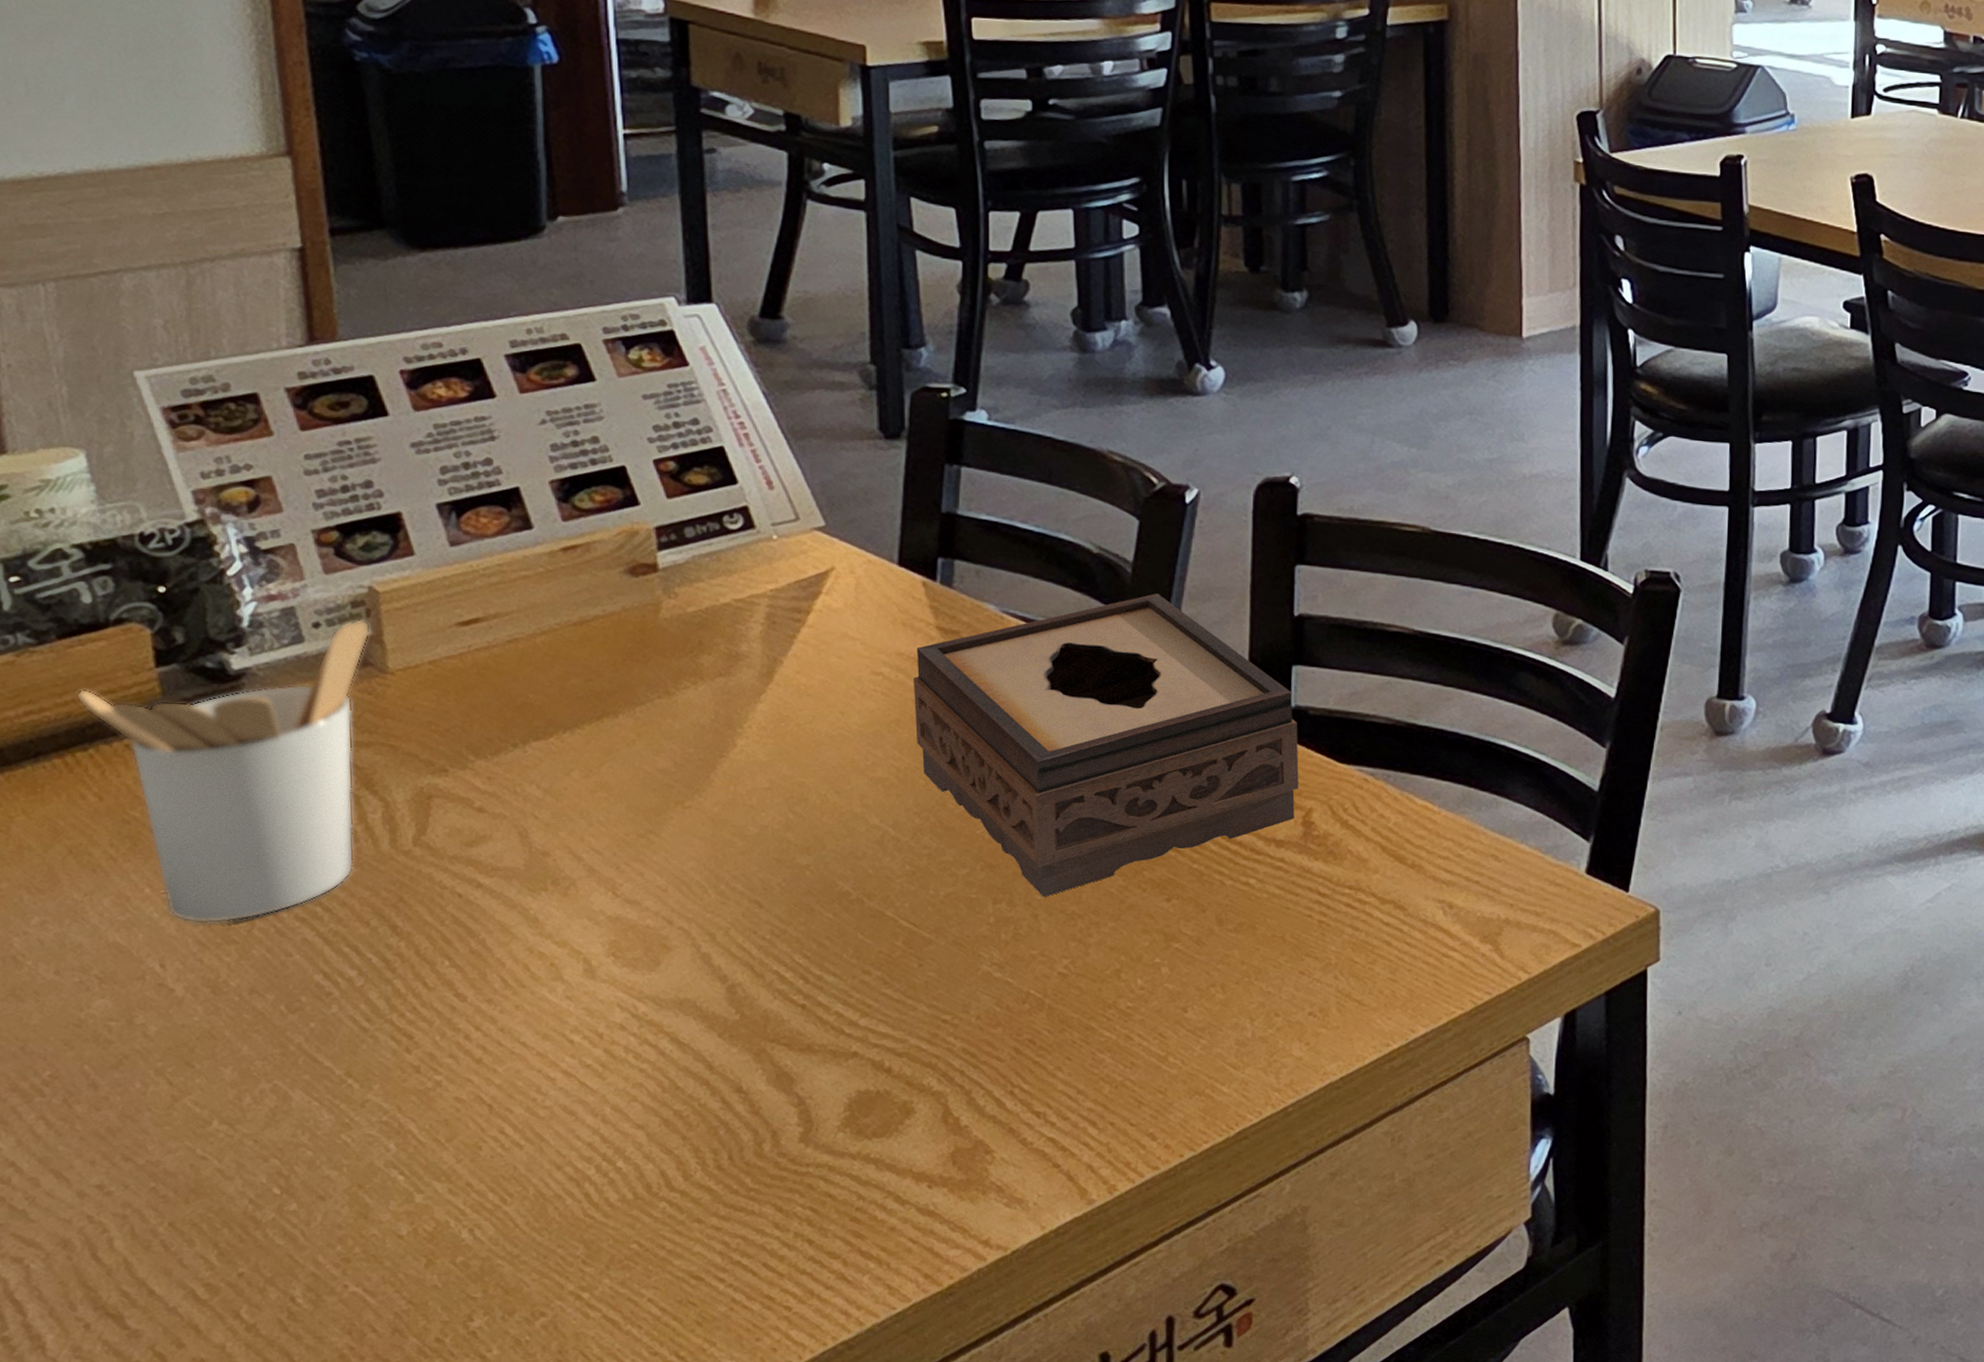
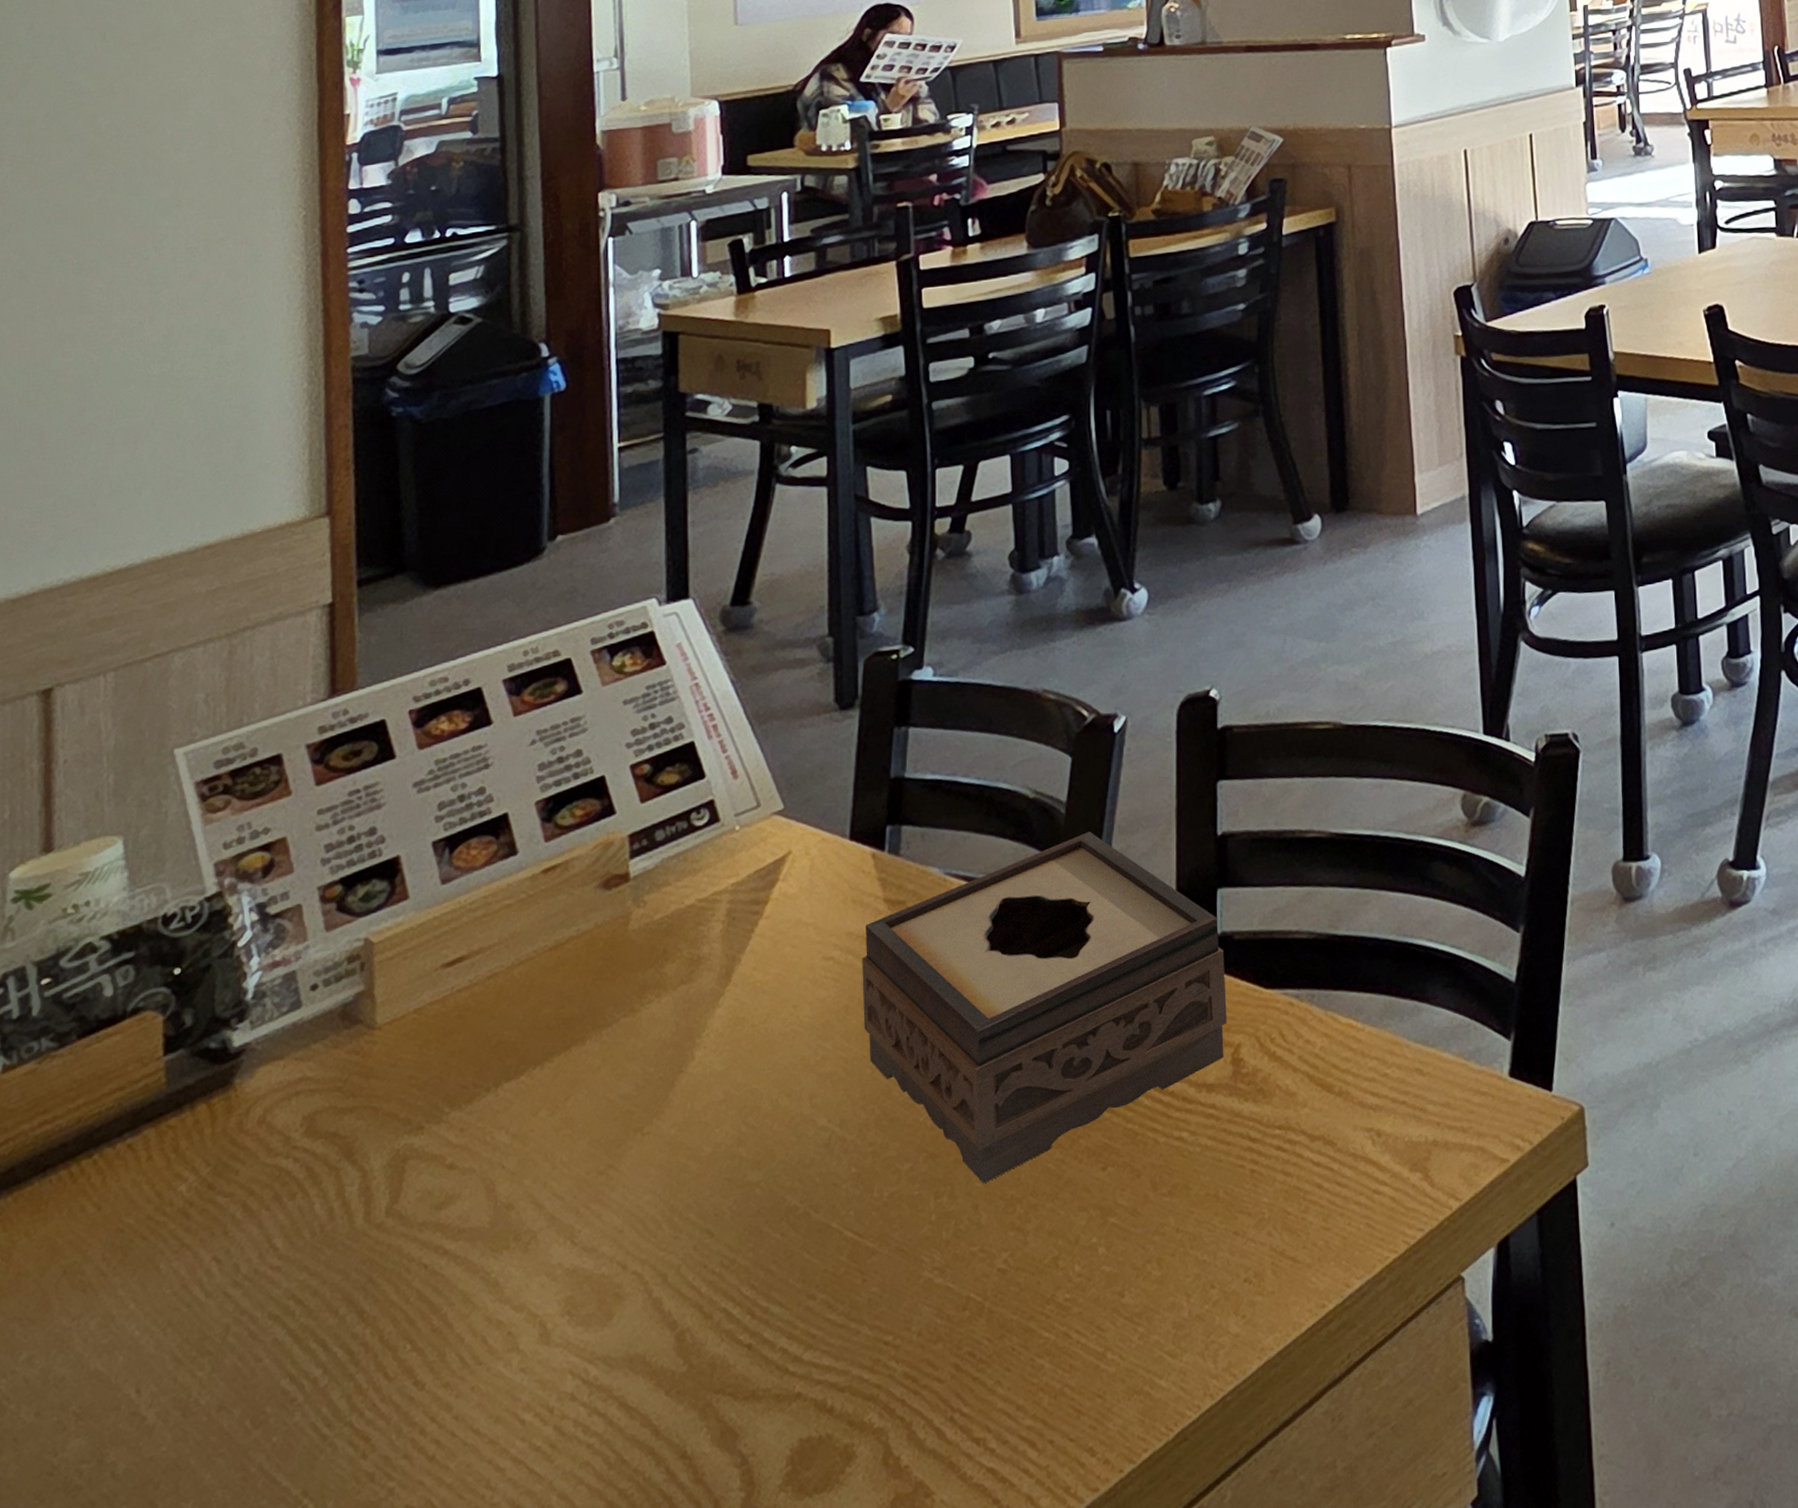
utensil holder: present [75,619,371,924] -> none [87,975,363,1337]

